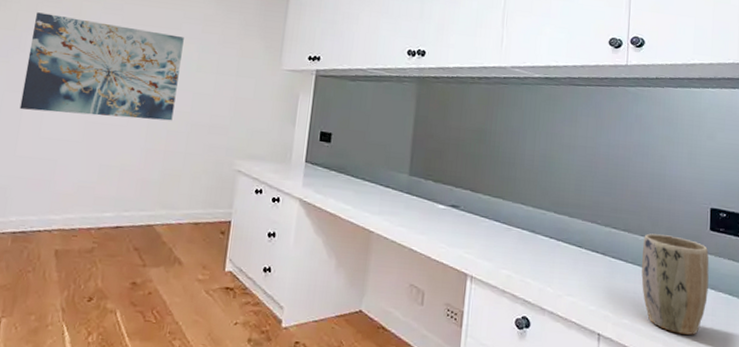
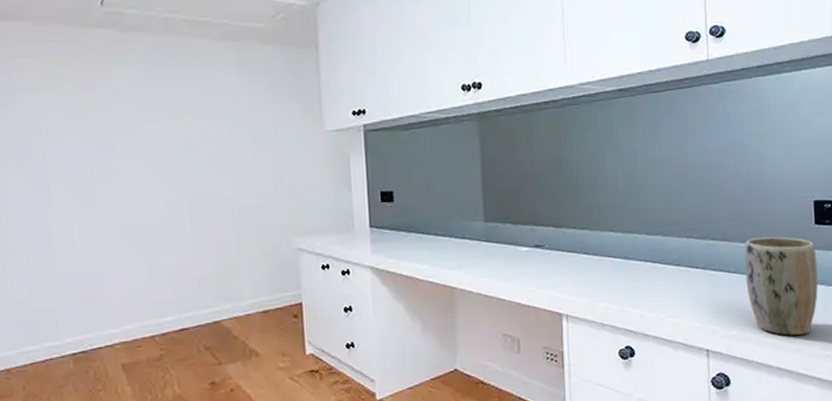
wall art: present [19,12,184,121] -> none [38,113,216,225]

